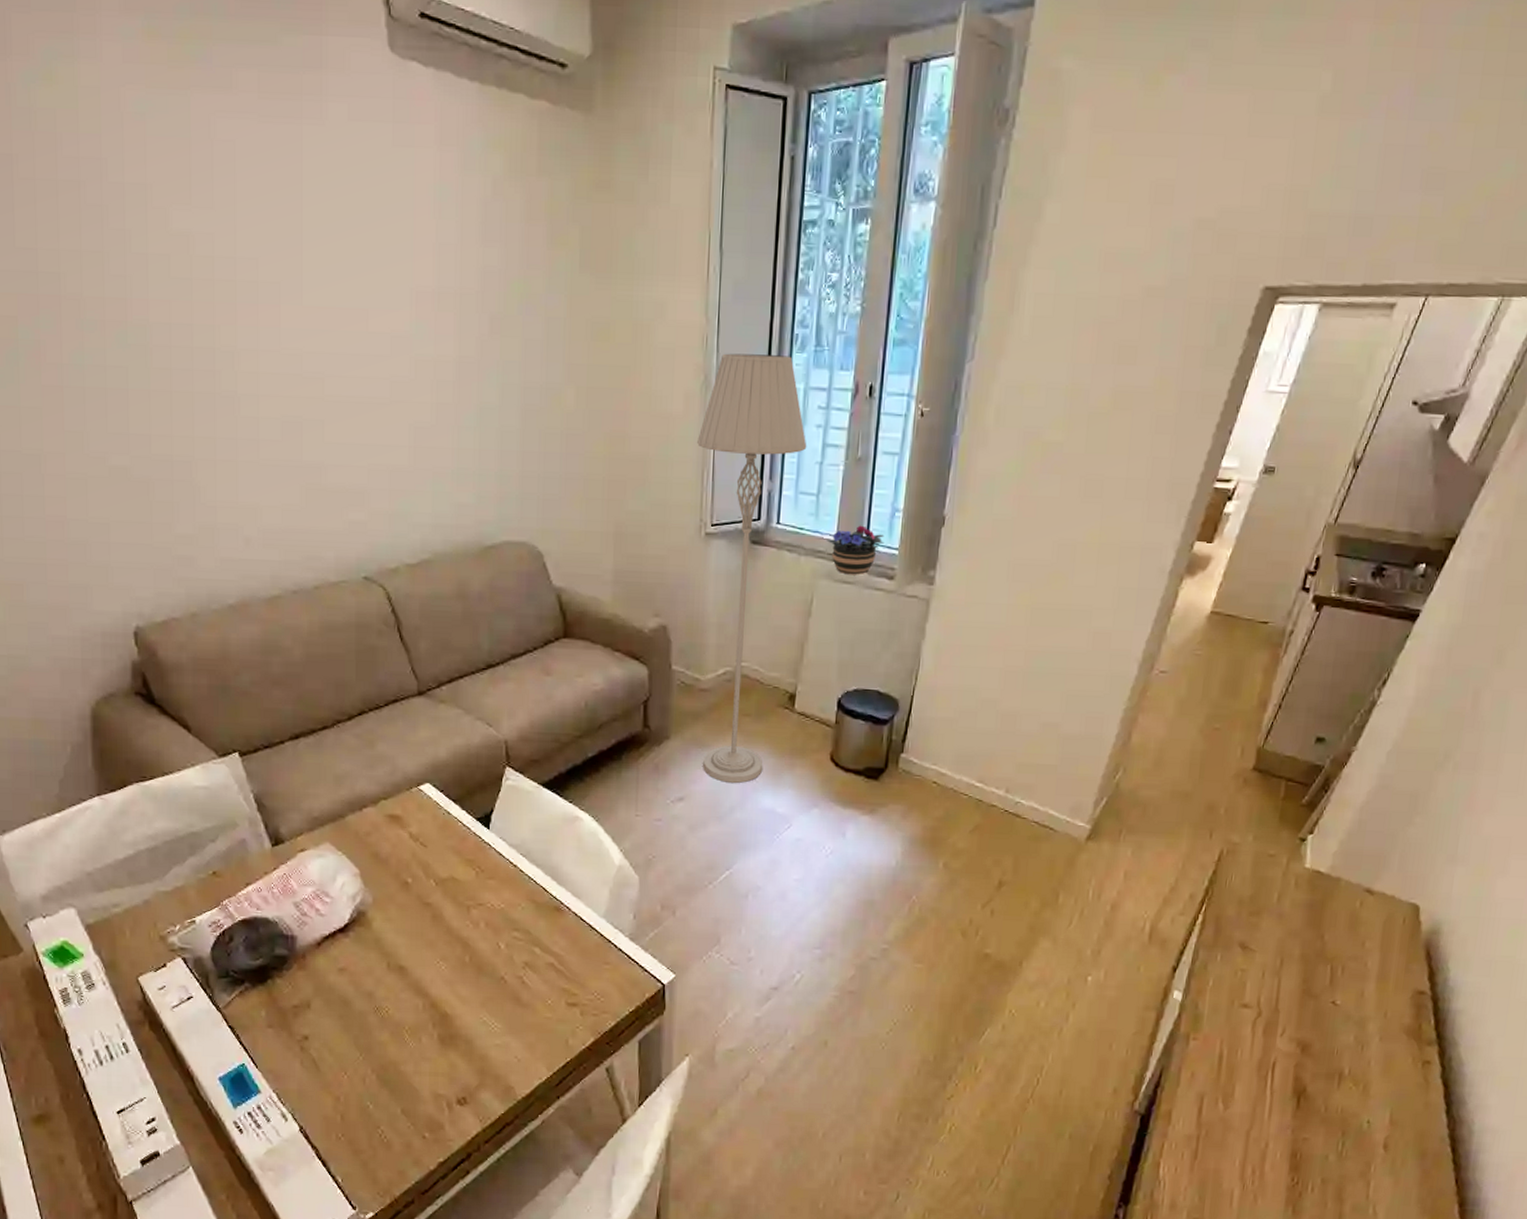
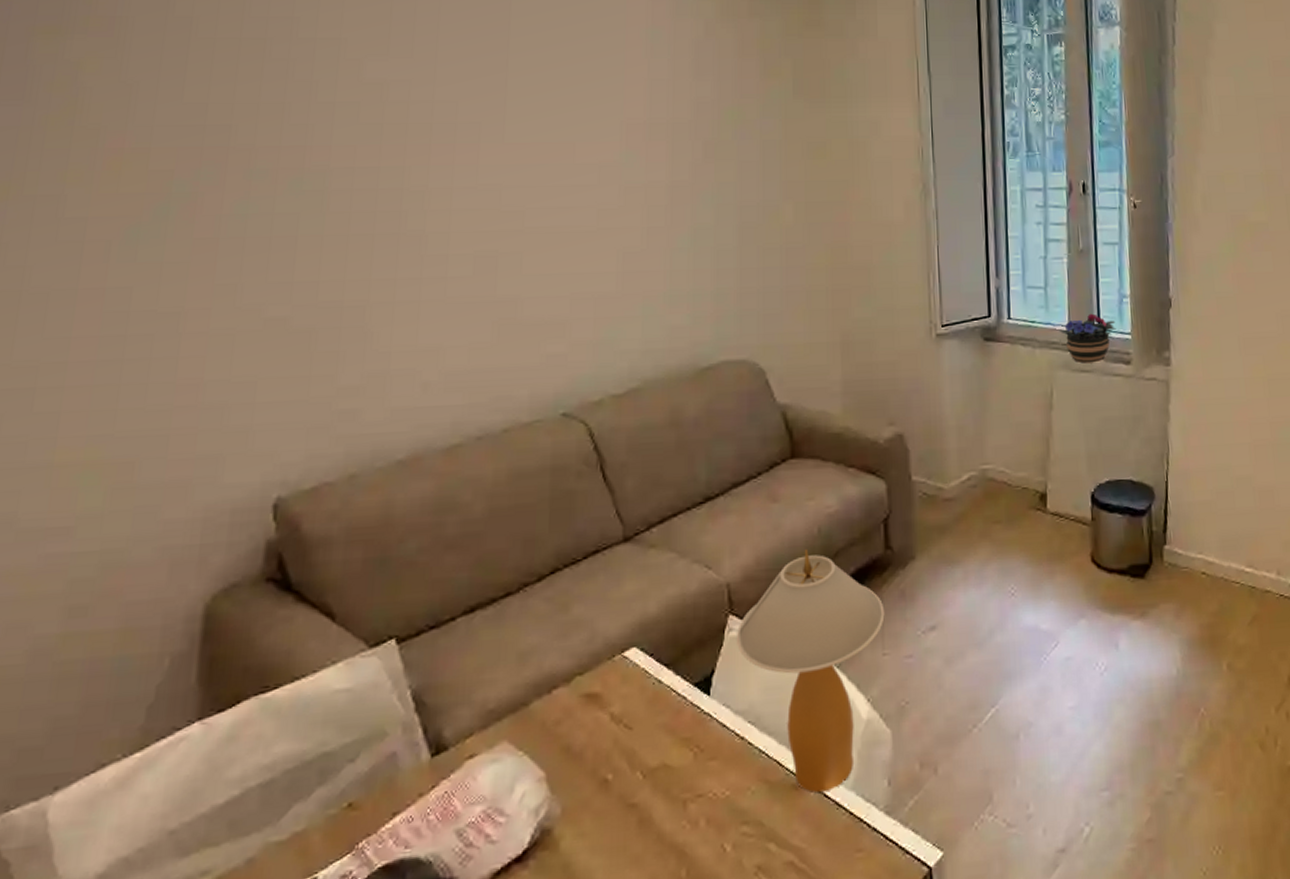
table lamp: none [511,720,640,916] -> present [736,549,885,793]
floor lamp: present [697,353,807,784] -> none [921,162,1030,603]

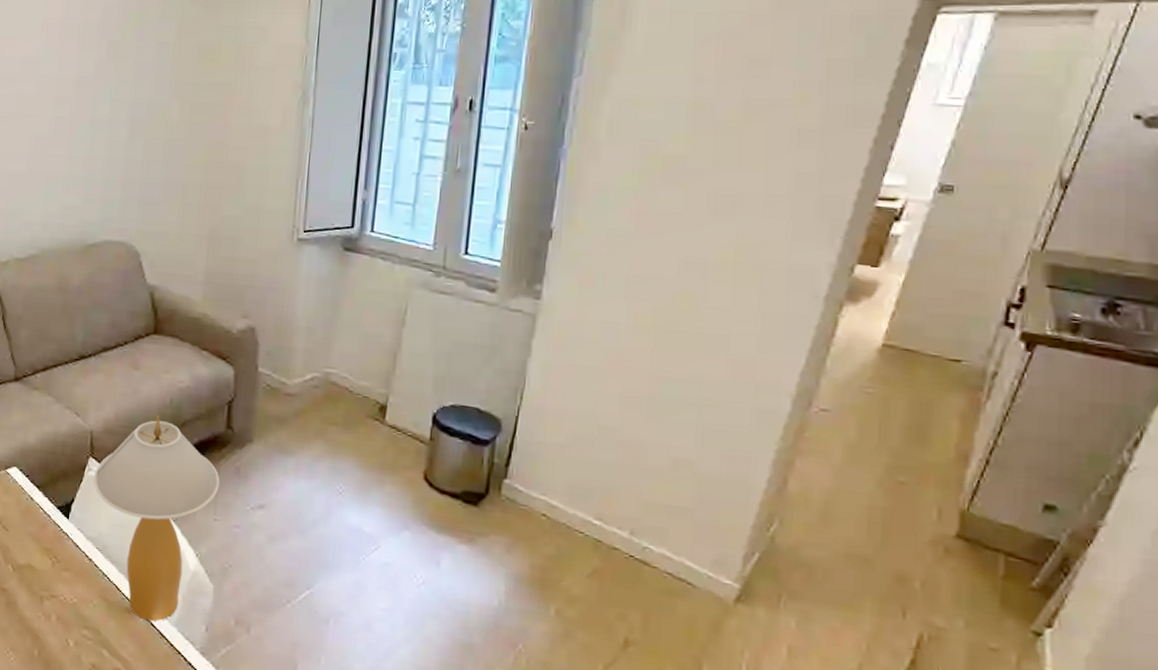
potted flower: present [1059,313,1116,364] -> none [422,235,485,286]

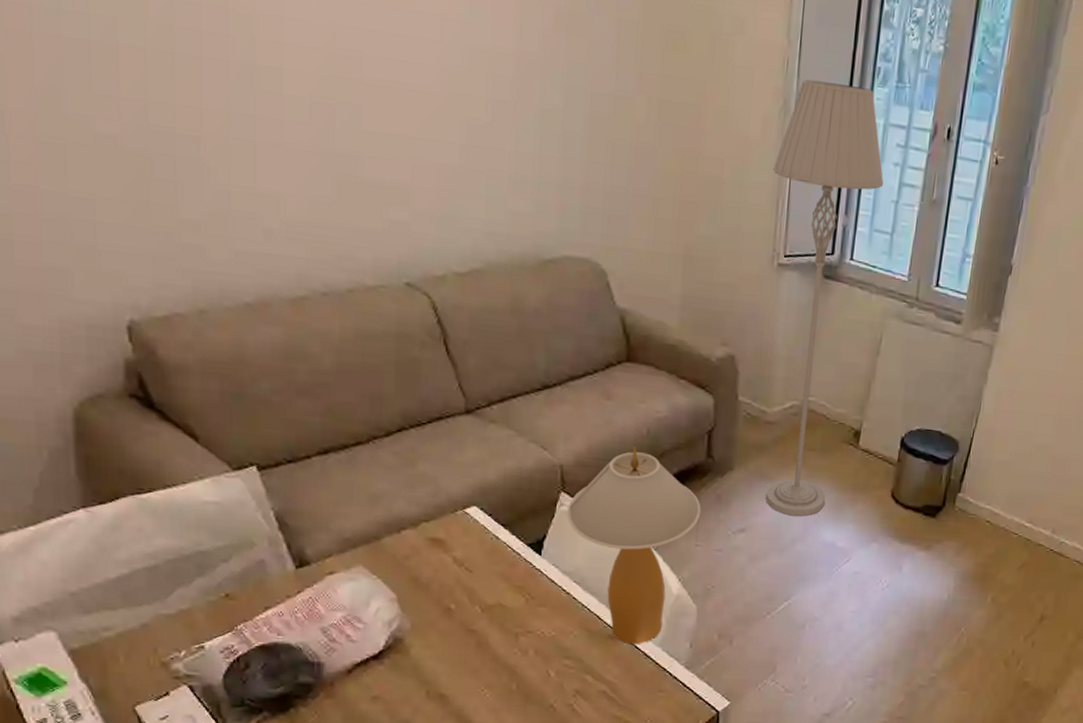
floor lamp: none [286,71,404,496] -> present [766,79,884,517]

